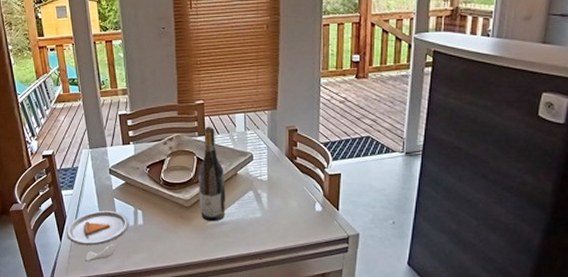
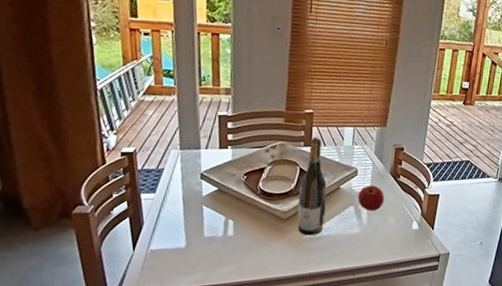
dinner plate: present [66,210,129,262] -> none [141,218,217,274]
apple: none [256,168,283,194] -> present [358,185,384,211]

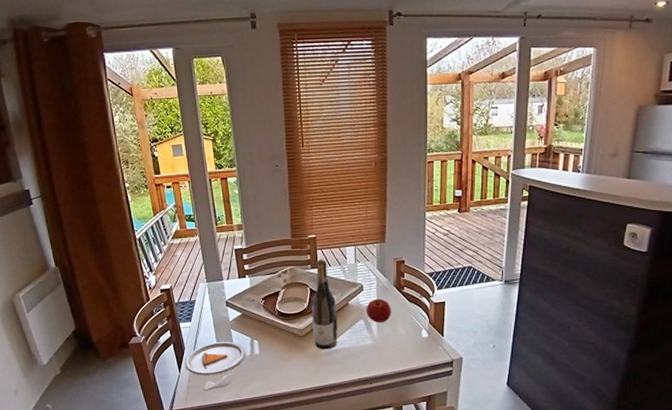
dinner plate: none [141,218,217,274] -> present [184,341,245,391]

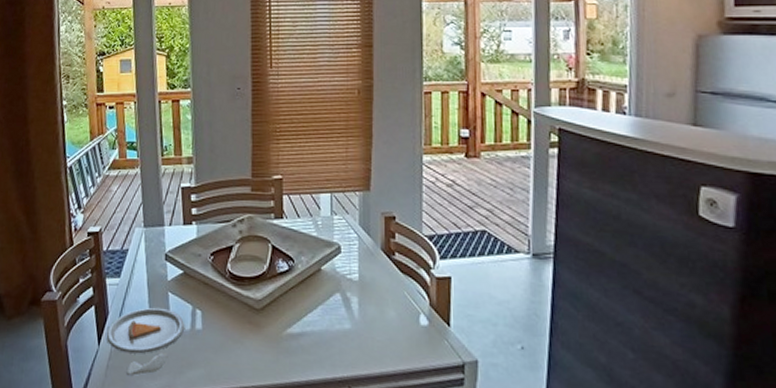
wine bottle: present [312,259,338,350] -> none [273,207,306,332]
apple: present [366,298,391,322] -> none [345,265,378,299]

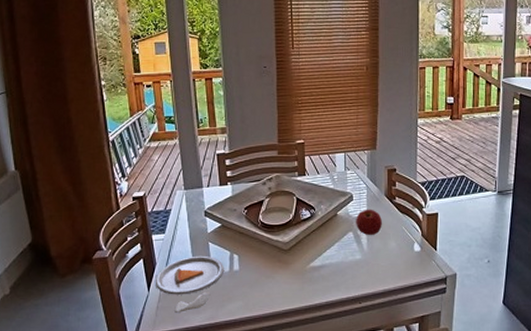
apple: none [345,265,378,299] -> present [356,209,382,235]

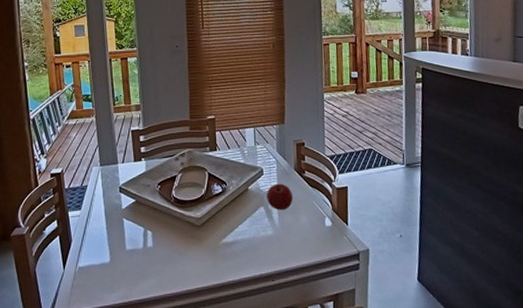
dinner plate: present [155,255,223,313] -> none [70,232,137,291]

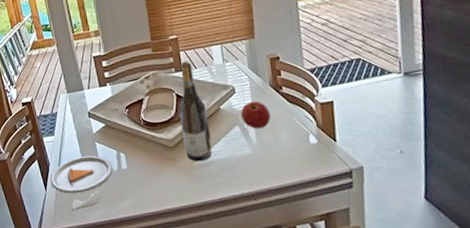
dinner plate: none [70,232,137,291] -> present [50,155,113,210]
wine bottle: none [210,141,237,242] -> present [179,61,213,162]

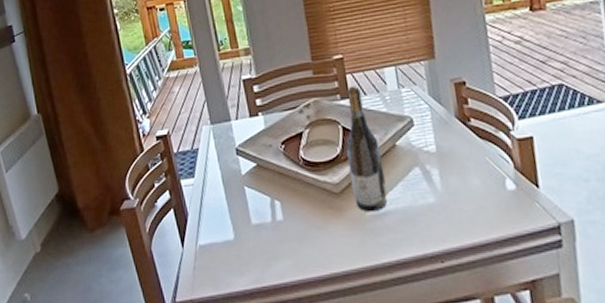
dinner plate: present [50,155,113,210] -> none [188,203,265,274]
apple: present [241,101,271,128] -> none [421,135,458,170]

